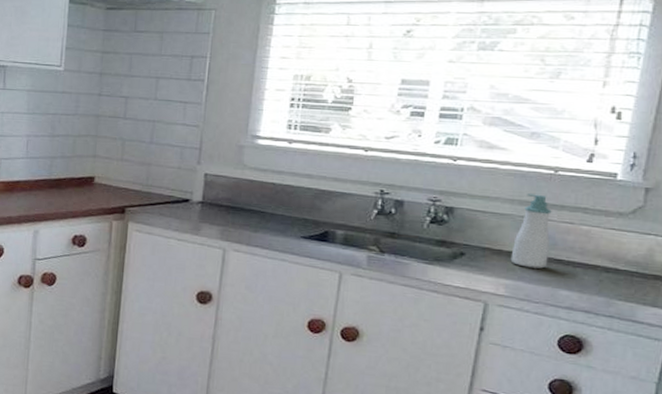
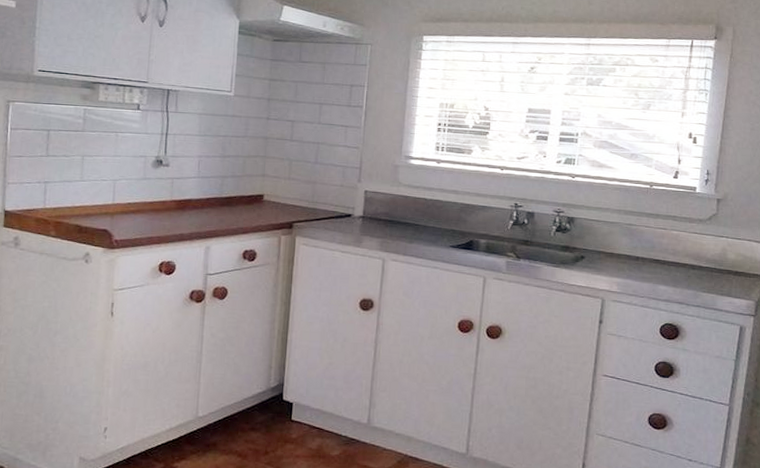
soap bottle: present [510,193,552,269] -> none [620,205,650,268]

